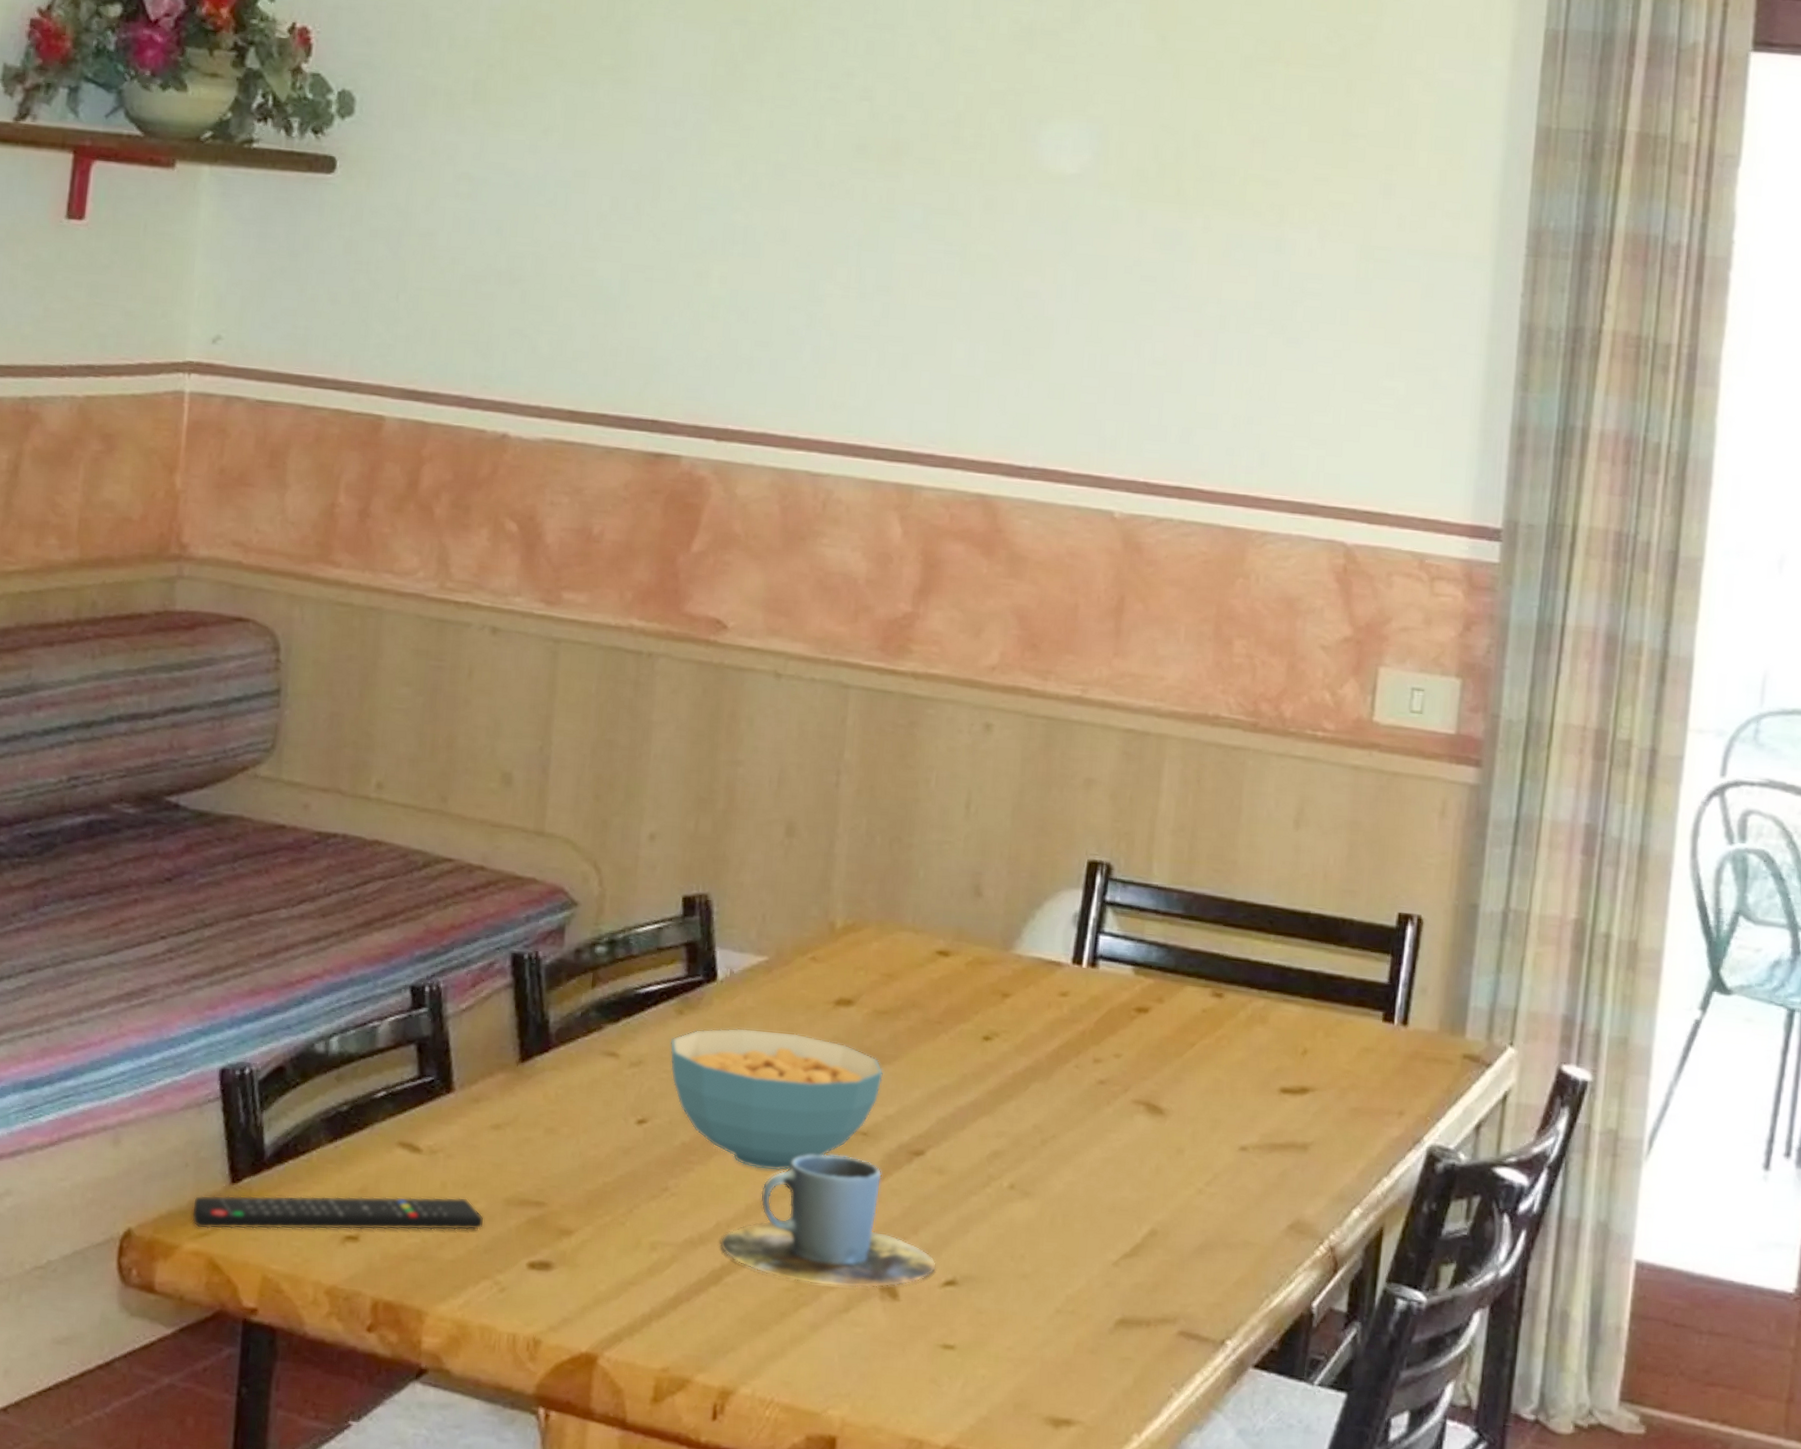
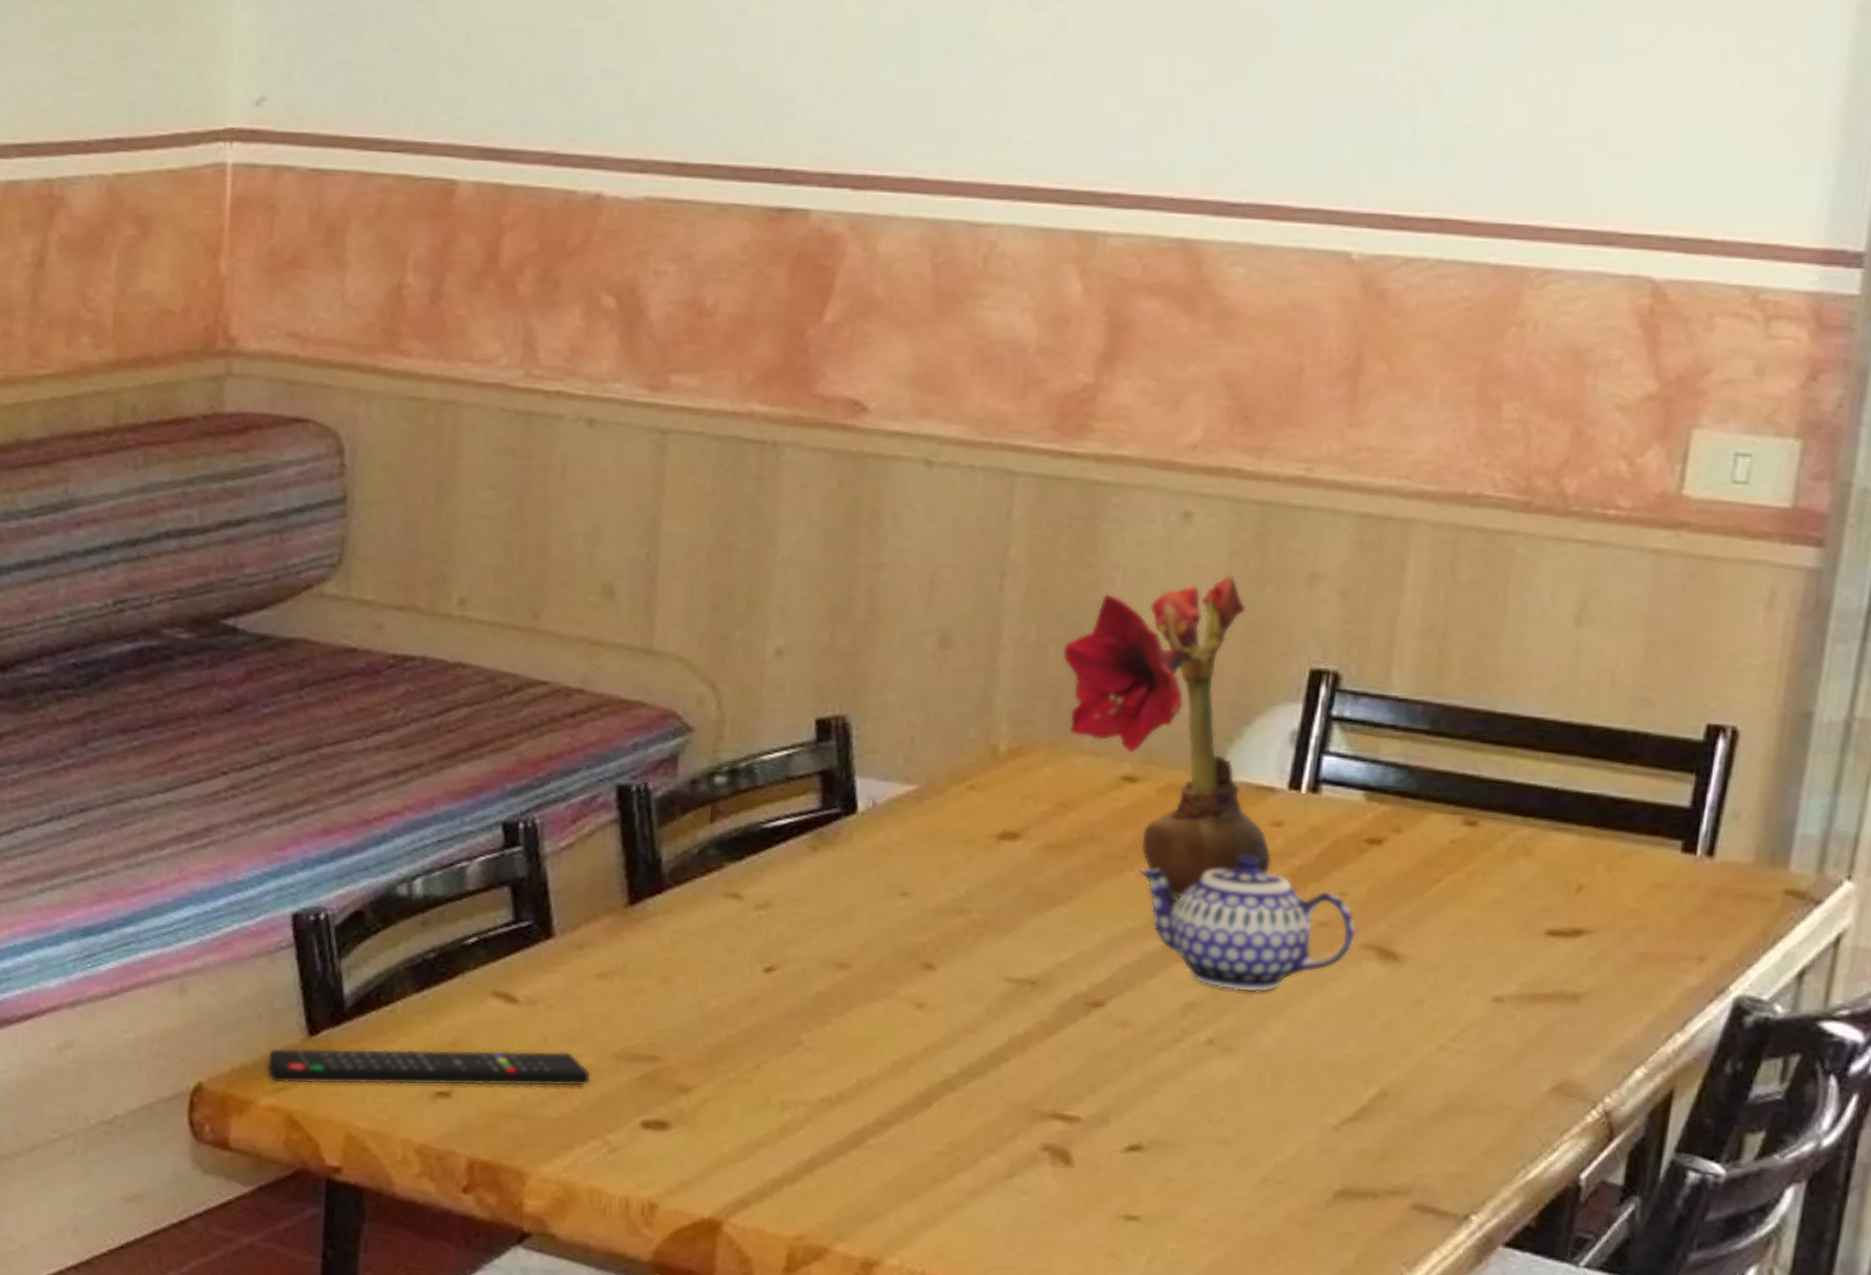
cereal bowl: present [669,1027,884,1172] -> none [801,865,1056,1024]
cup: present [719,1153,936,1288] -> none [861,1004,1118,1153]
flower: none [887,776,1060,1058] -> present [1062,572,1273,897]
teapot: none [952,1019,1129,1143] -> present [1139,853,1357,993]

